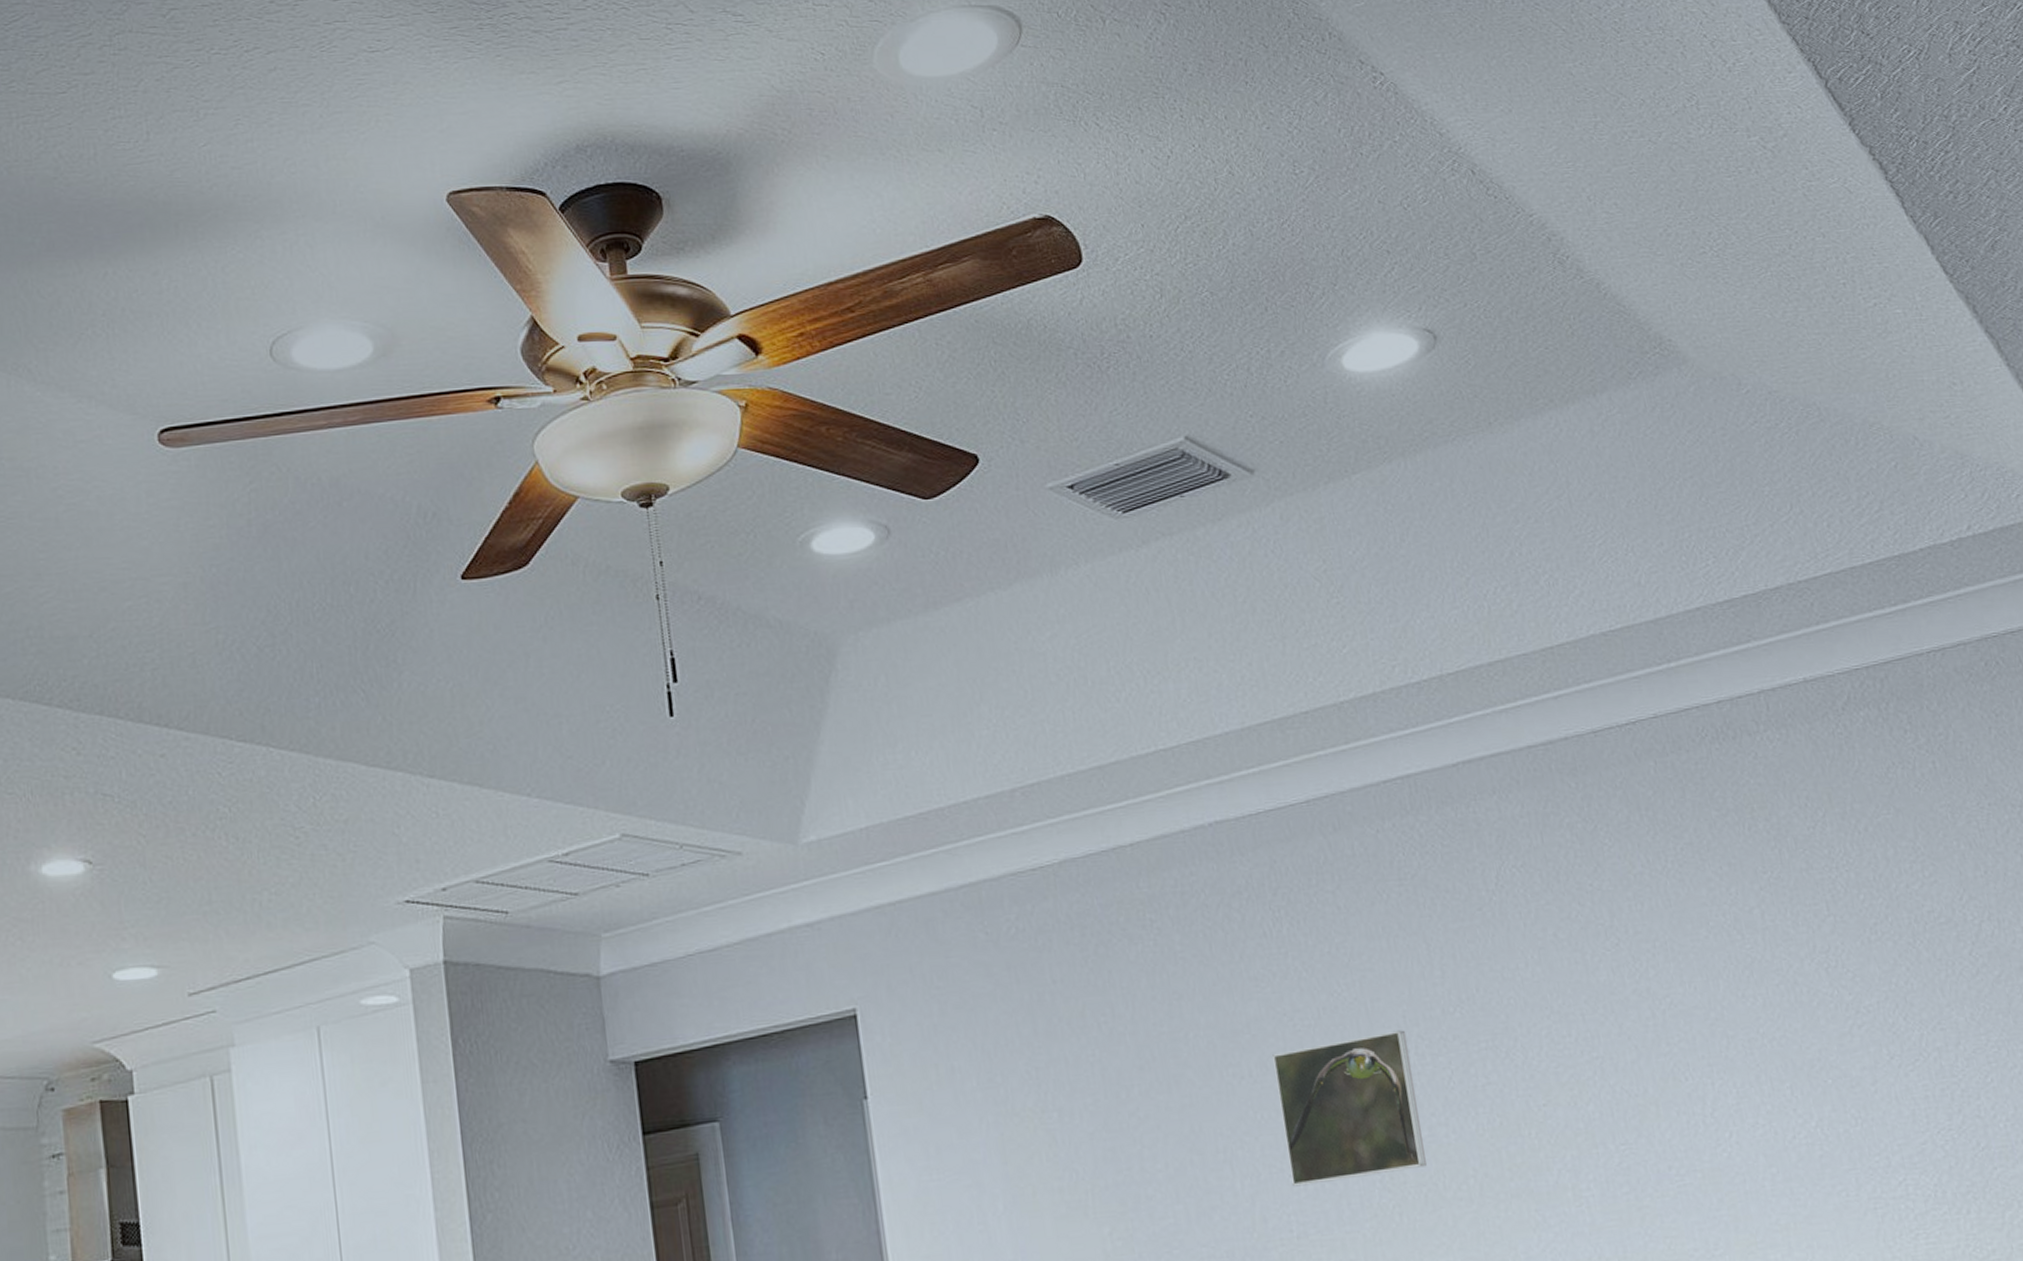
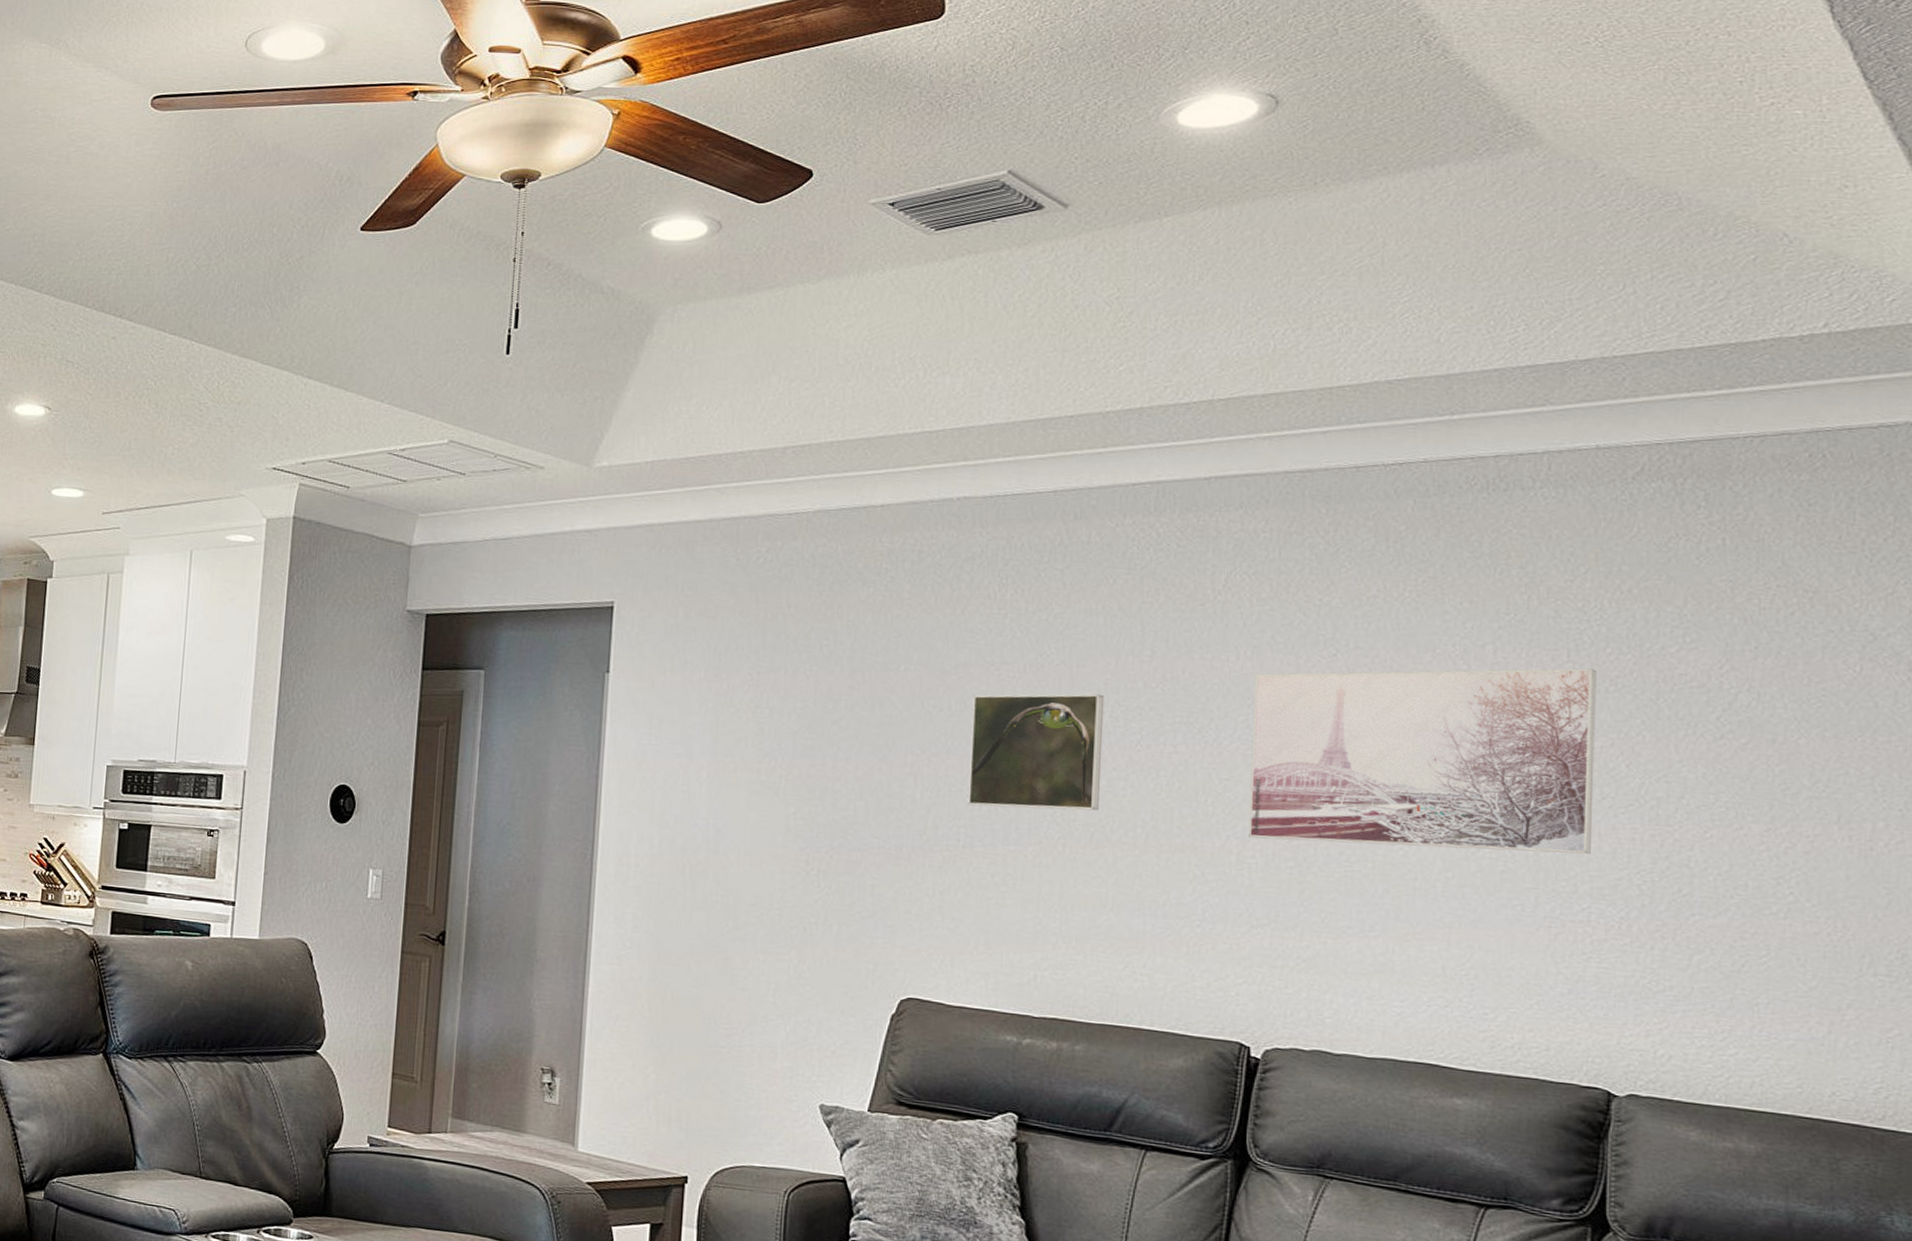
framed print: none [1546,919,1894,1167] -> present [1248,668,1596,855]

